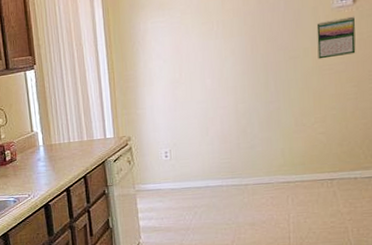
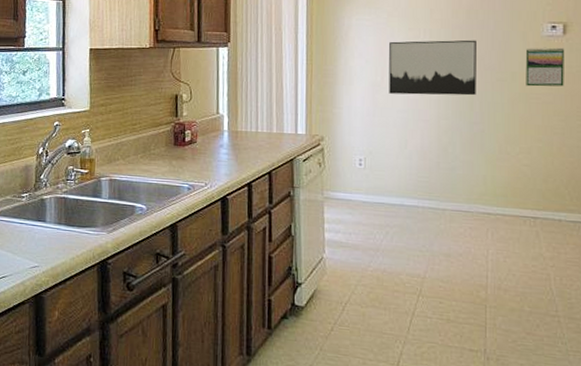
wall art: none [184,23,271,88] -> present [389,39,476,96]

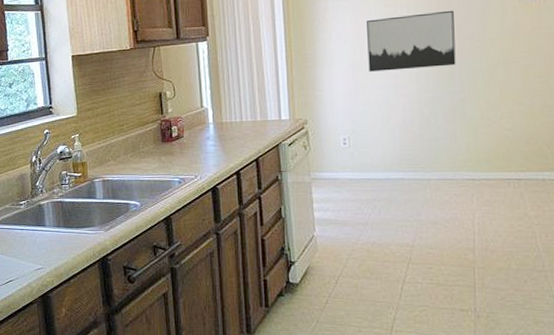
calendar: present [525,47,564,87] -> none [503,9,544,52]

